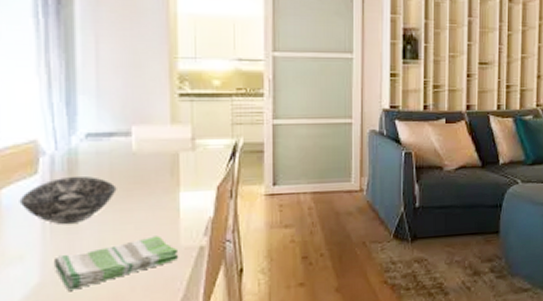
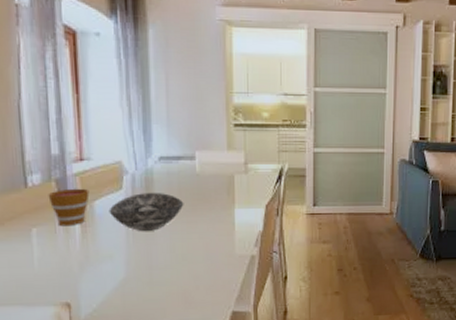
dish towel: present [53,236,179,291] -> none [135,245,234,285]

